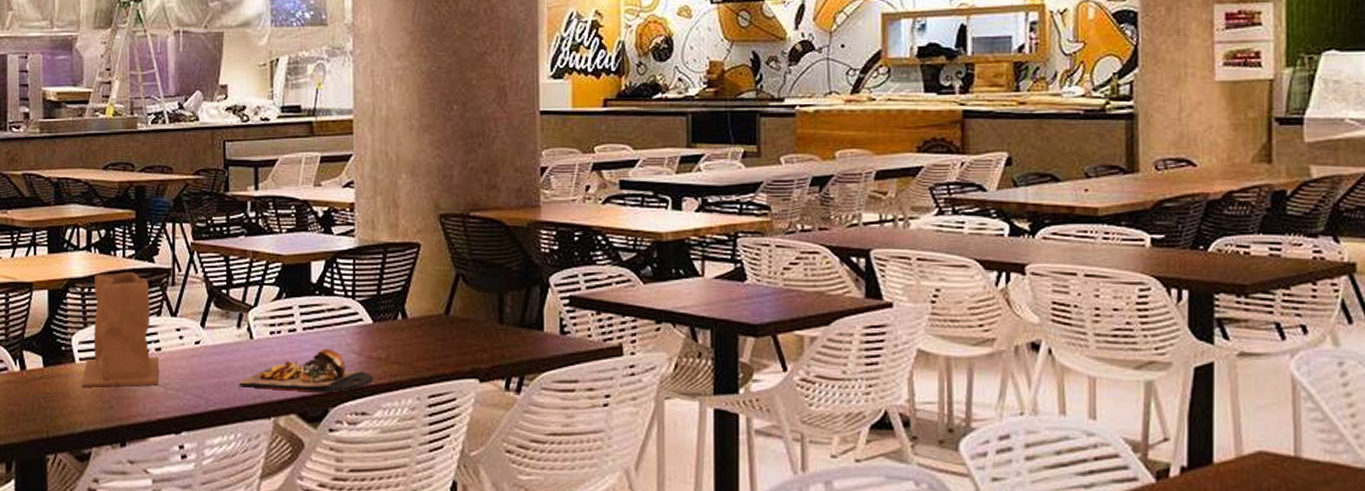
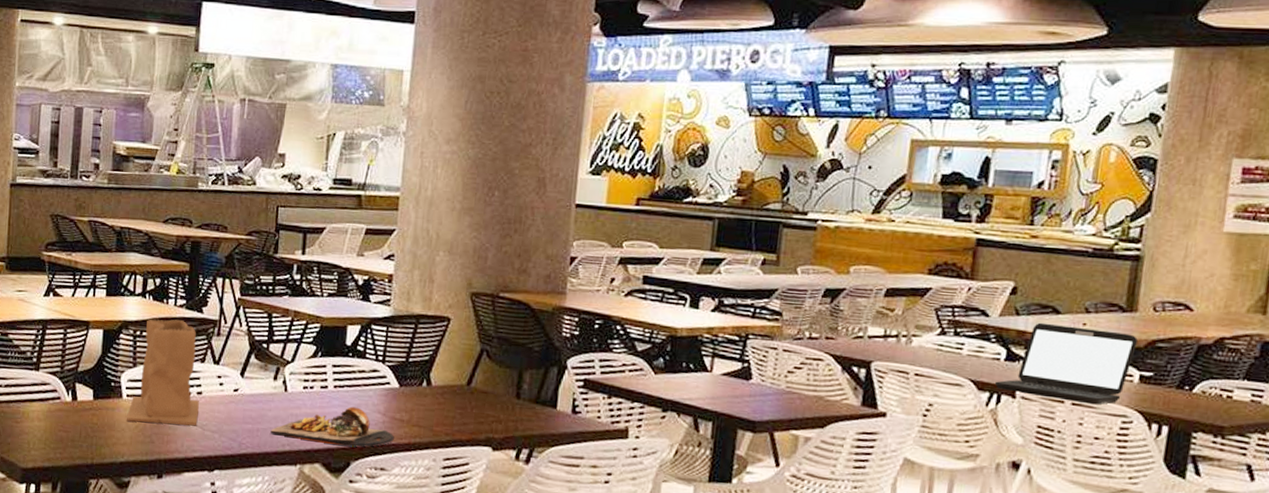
laptop: none [1001,192,1143,274] -> present [994,322,1138,405]

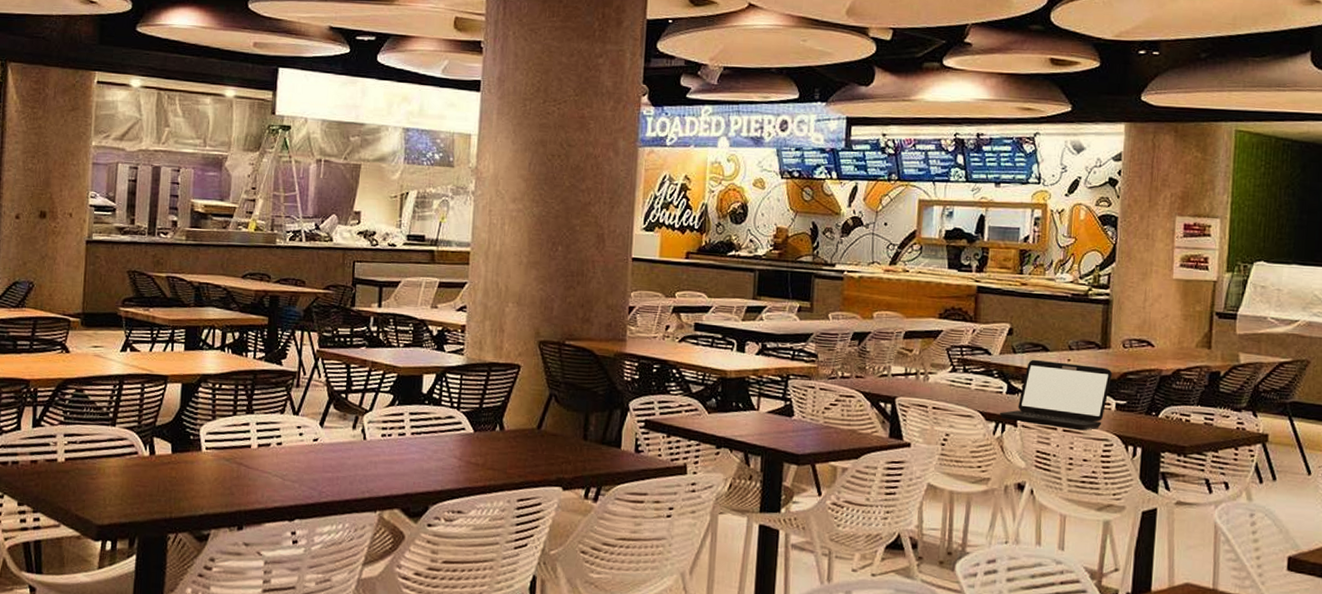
paper bag: present [127,319,199,426] -> none [206,372,279,477]
food tray: present [271,406,394,447] -> none [350,452,470,491]

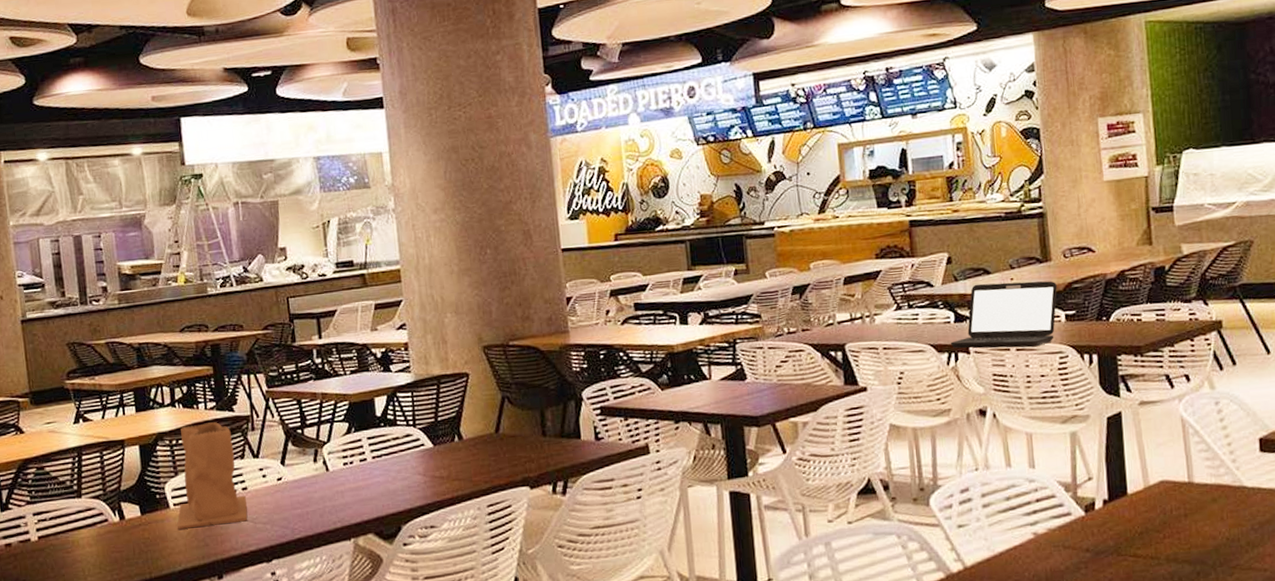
paper bag: none [206,372,279,477] -> present [177,422,248,529]

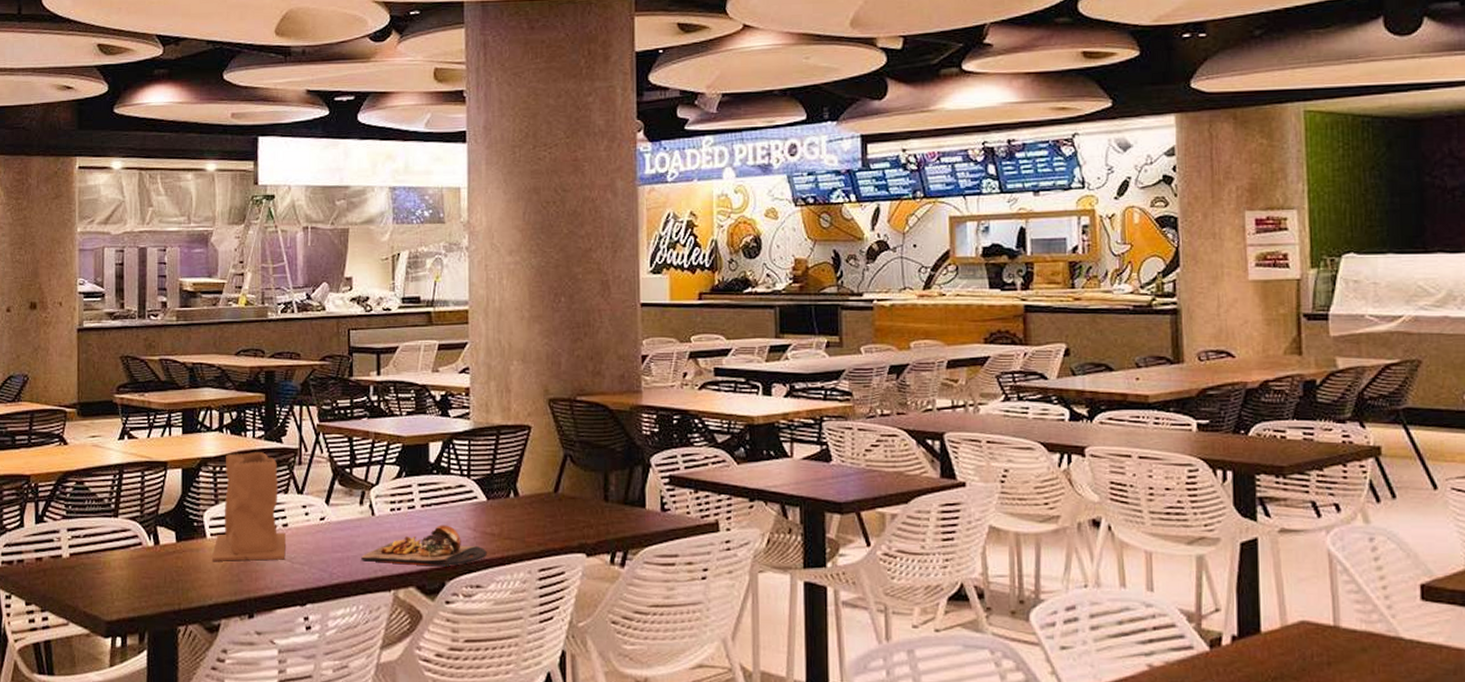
food tray: none [320,473,438,515] -> present [361,525,487,566]
laptop: present [950,281,1057,349] -> none [1063,381,1189,456]

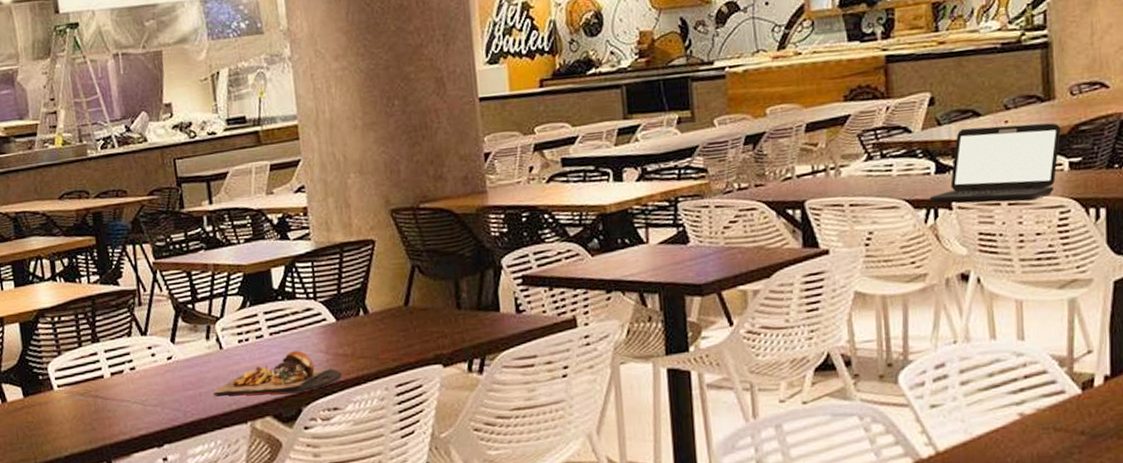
paper bag: present [212,452,286,561] -> none [62,297,137,412]
laptop: none [1063,381,1189,456] -> present [929,123,1061,205]

